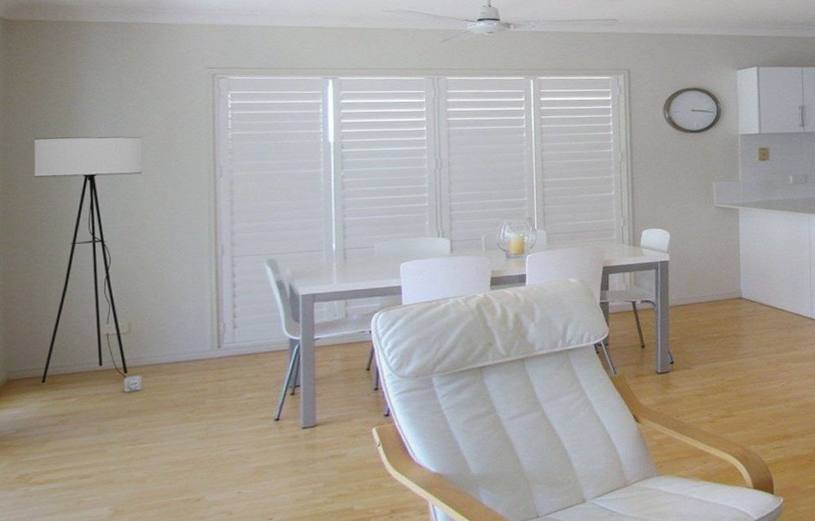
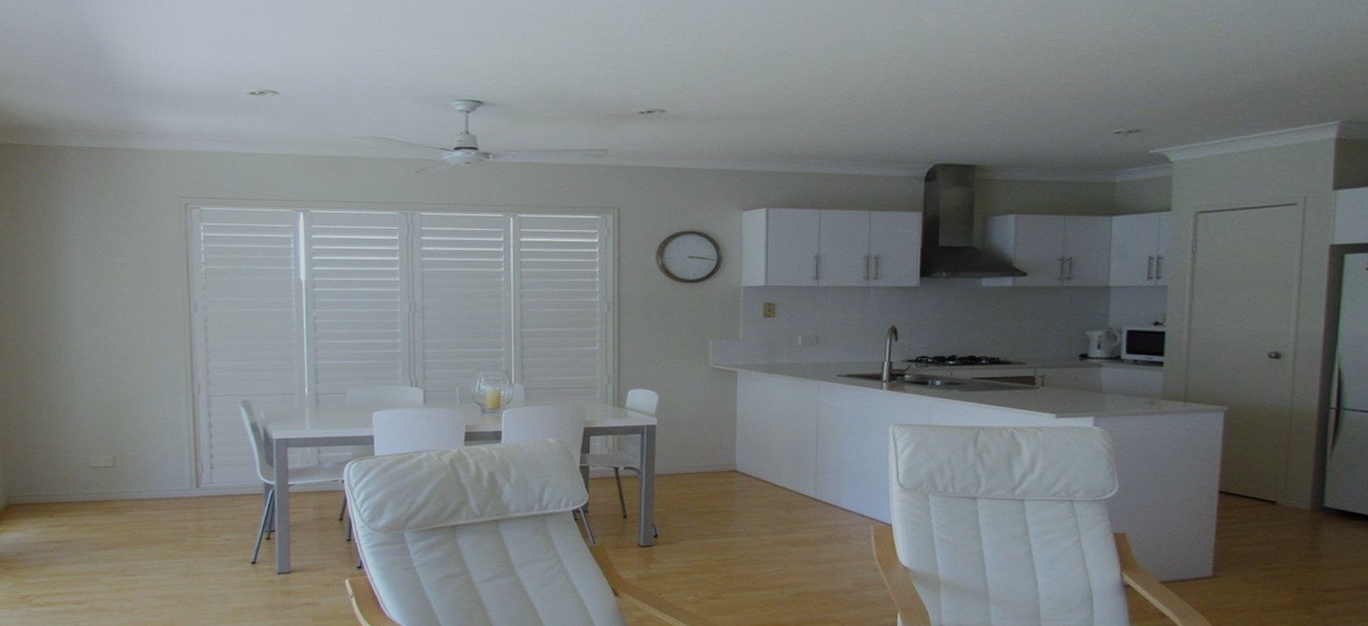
floor lamp: present [34,136,143,392] -> none [21,266,128,525]

